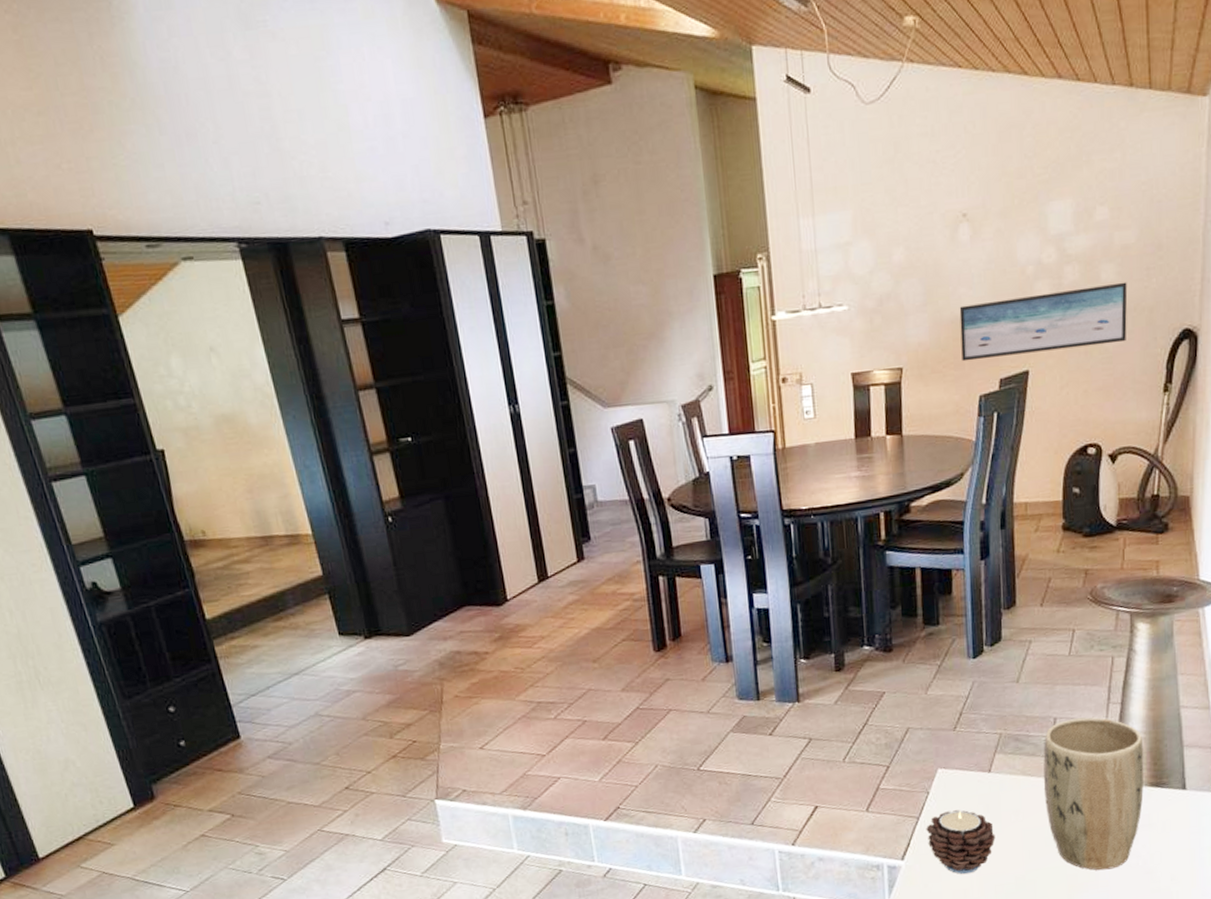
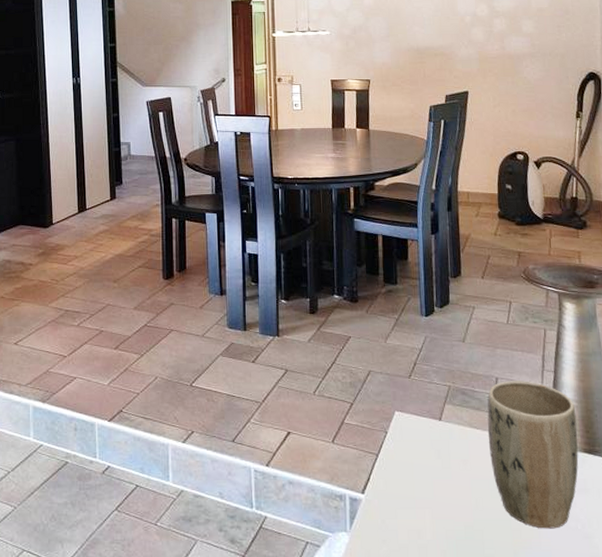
candle: present [926,810,996,875] -> none [384,452,446,516]
wall art: present [959,282,1128,362] -> none [414,34,545,80]

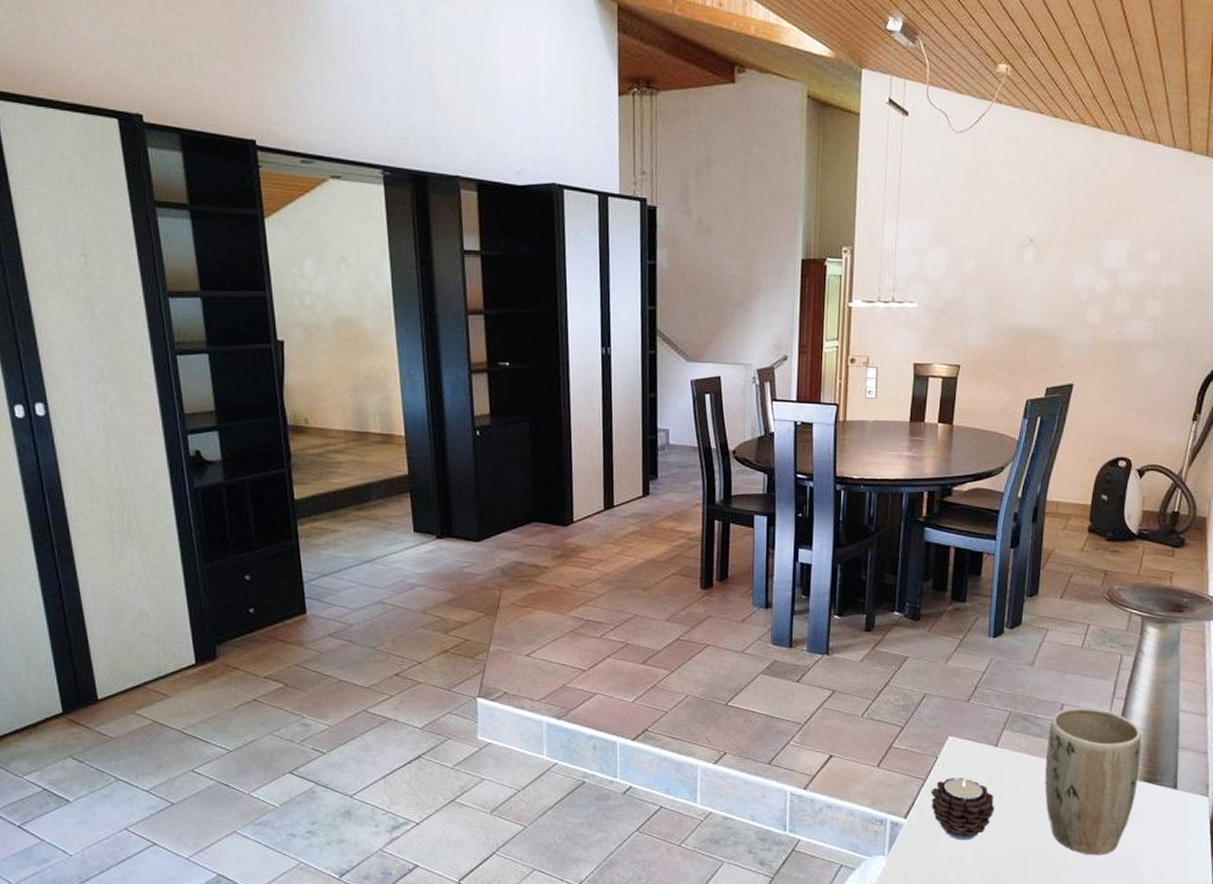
candle: none [384,452,446,516] -> present [931,778,995,841]

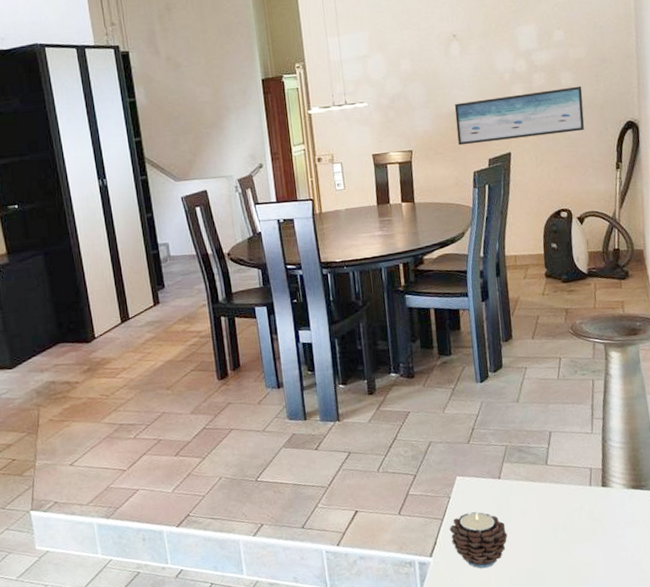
wall art: none [1014,318,1170,371] -> present [454,86,584,146]
plant pot: present [1044,707,1142,855] -> none [542,430,627,563]

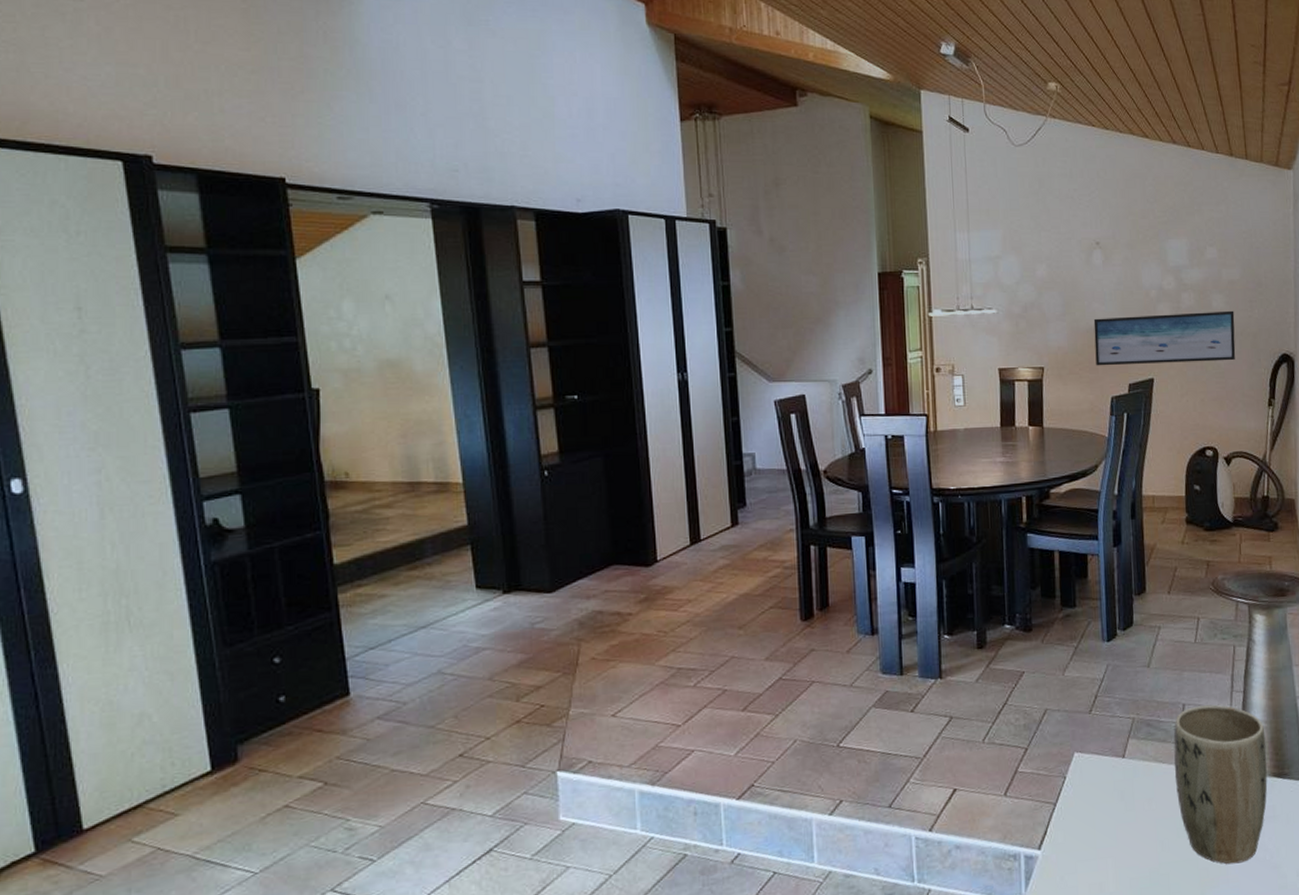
candle: present [449,512,508,569] -> none [1062,796,1130,867]
plant pot: none [542,430,627,563] -> present [1173,704,1268,864]

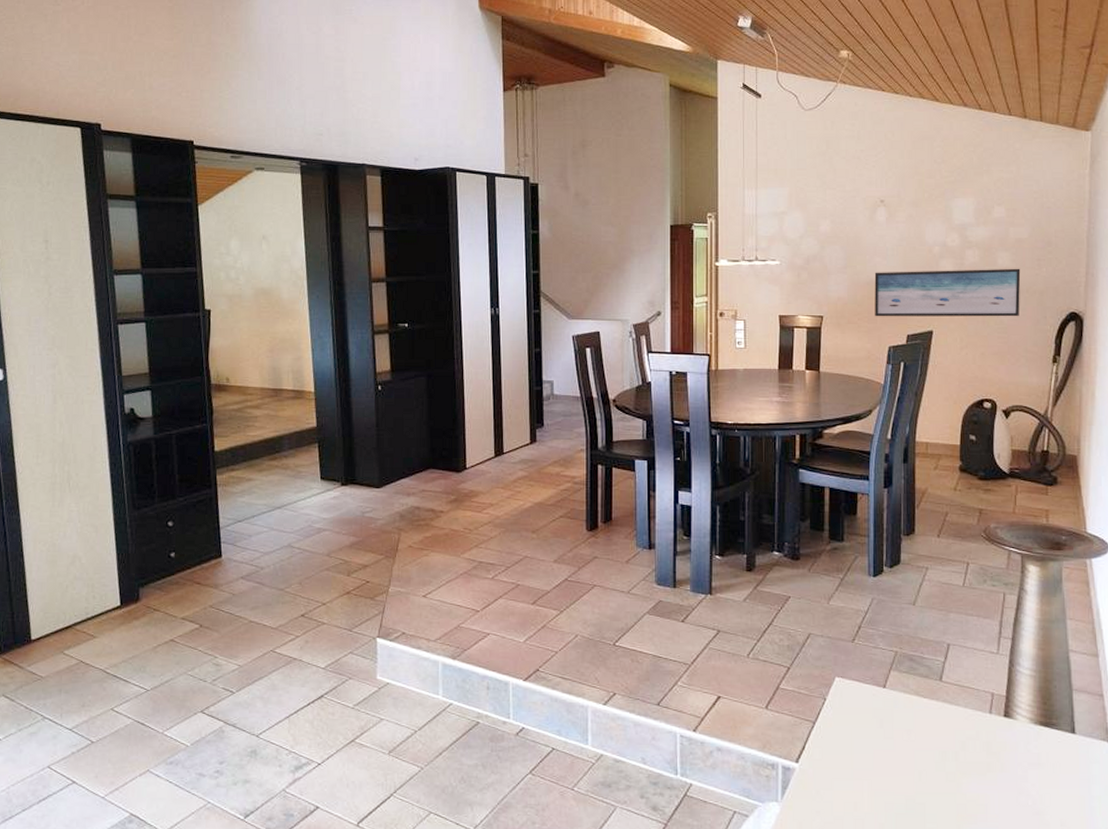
plant pot: present [1173,704,1268,864] -> none [935,647,1034,804]

